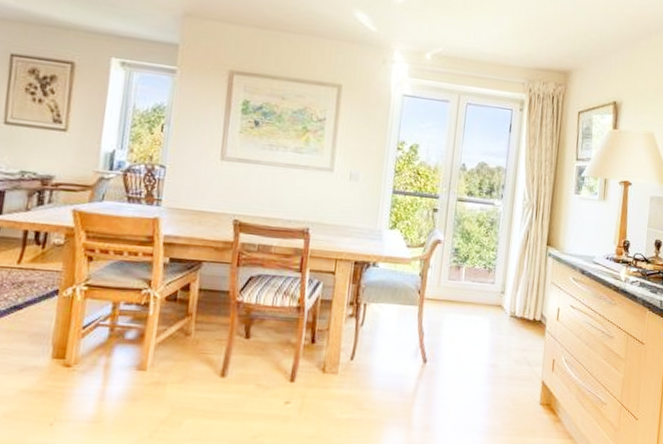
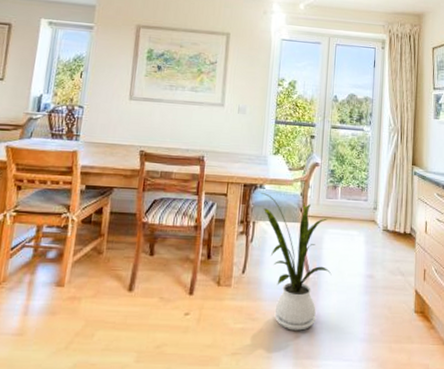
house plant: none [373,272,451,422] -> present [260,193,332,331]

